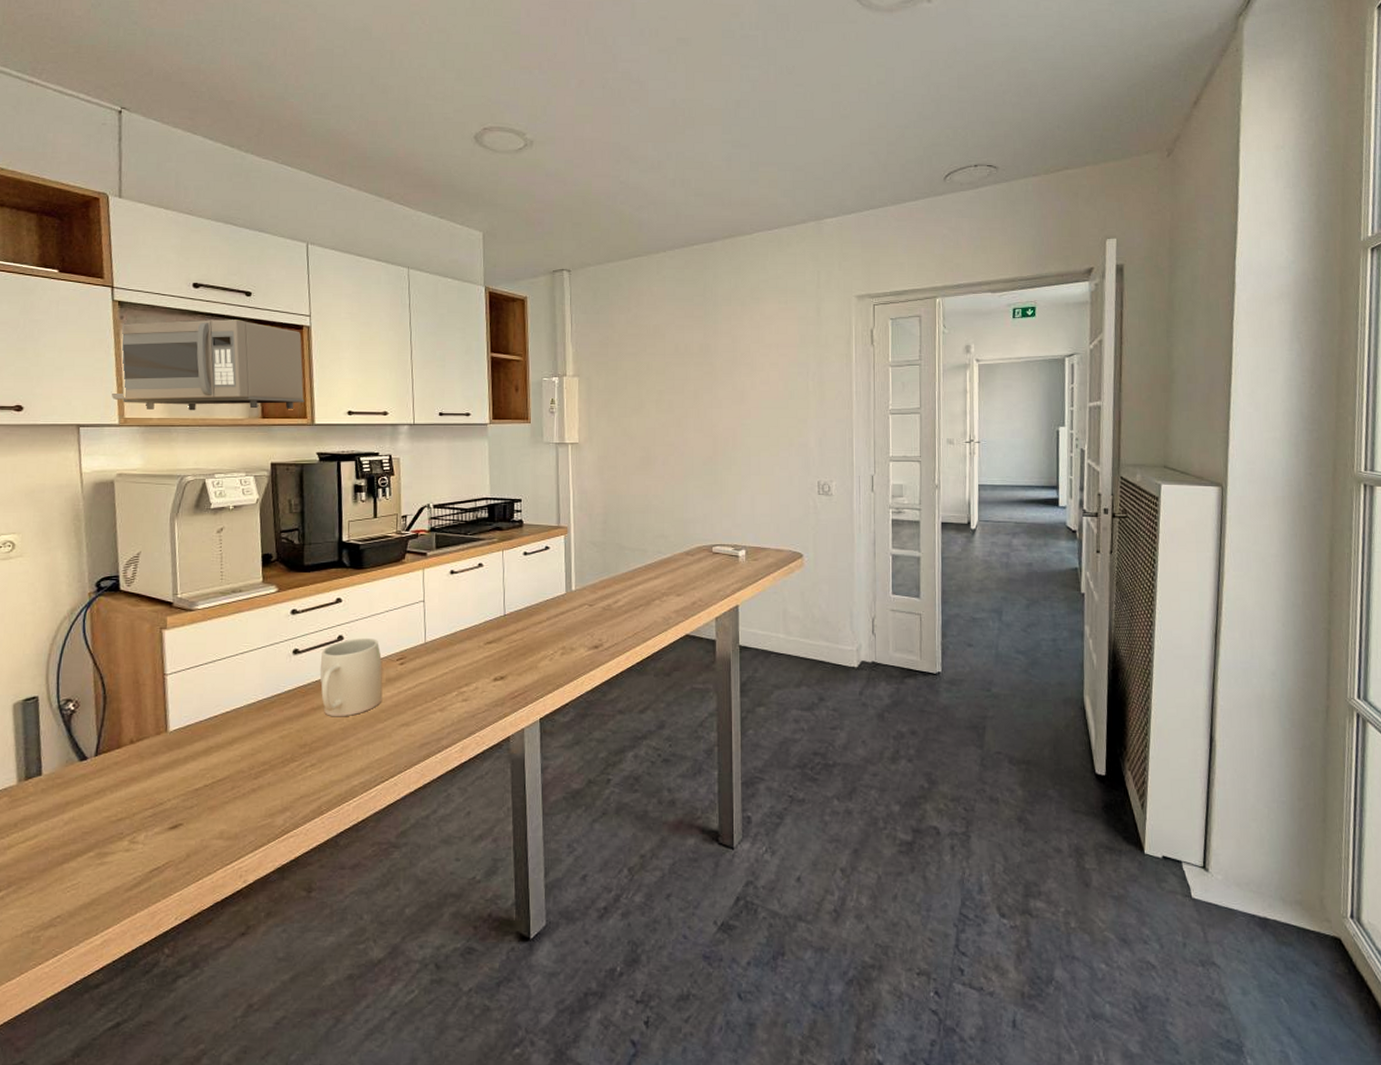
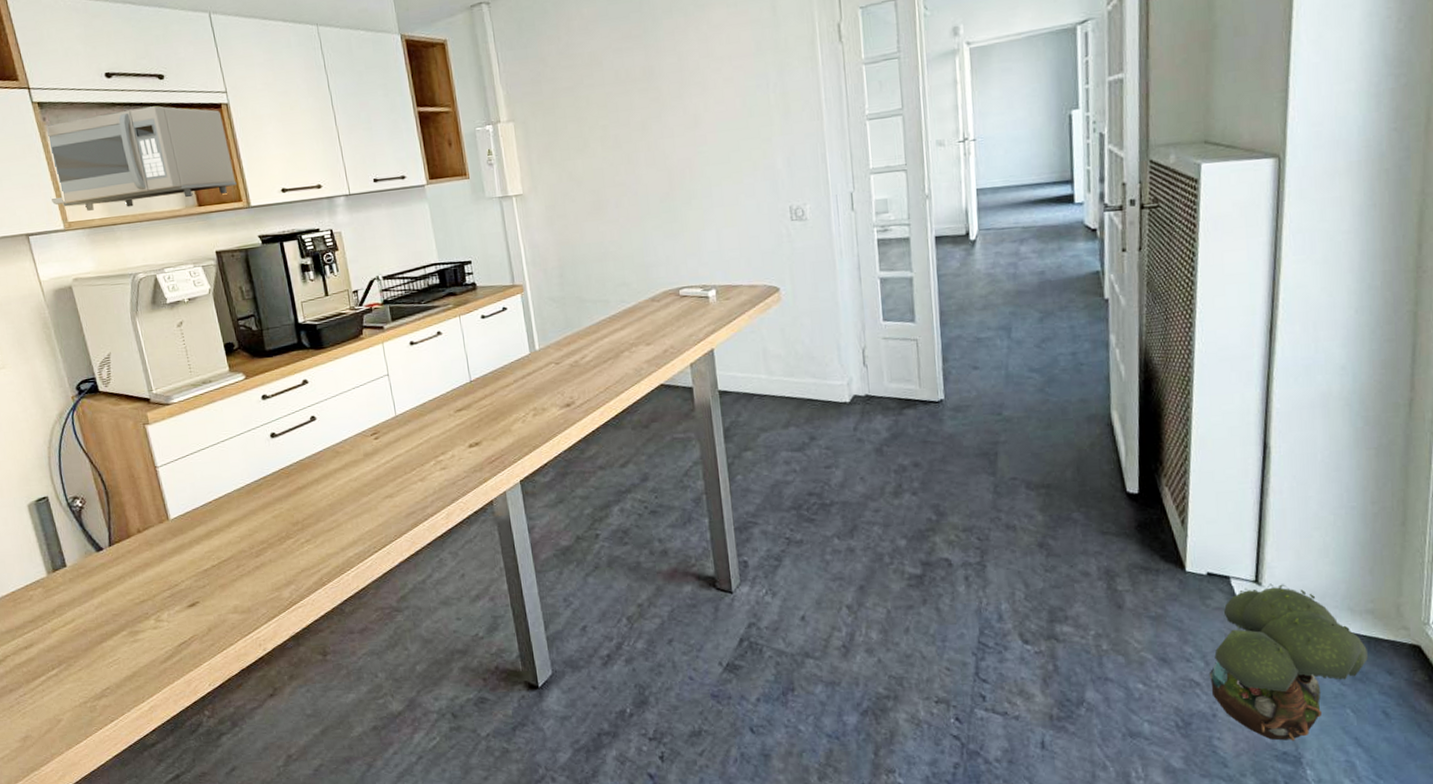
mug: present [319,639,383,717] -> none [297,416,363,495]
decorative tree: none [1163,870,1299,1029] -> present [1208,583,1369,741]

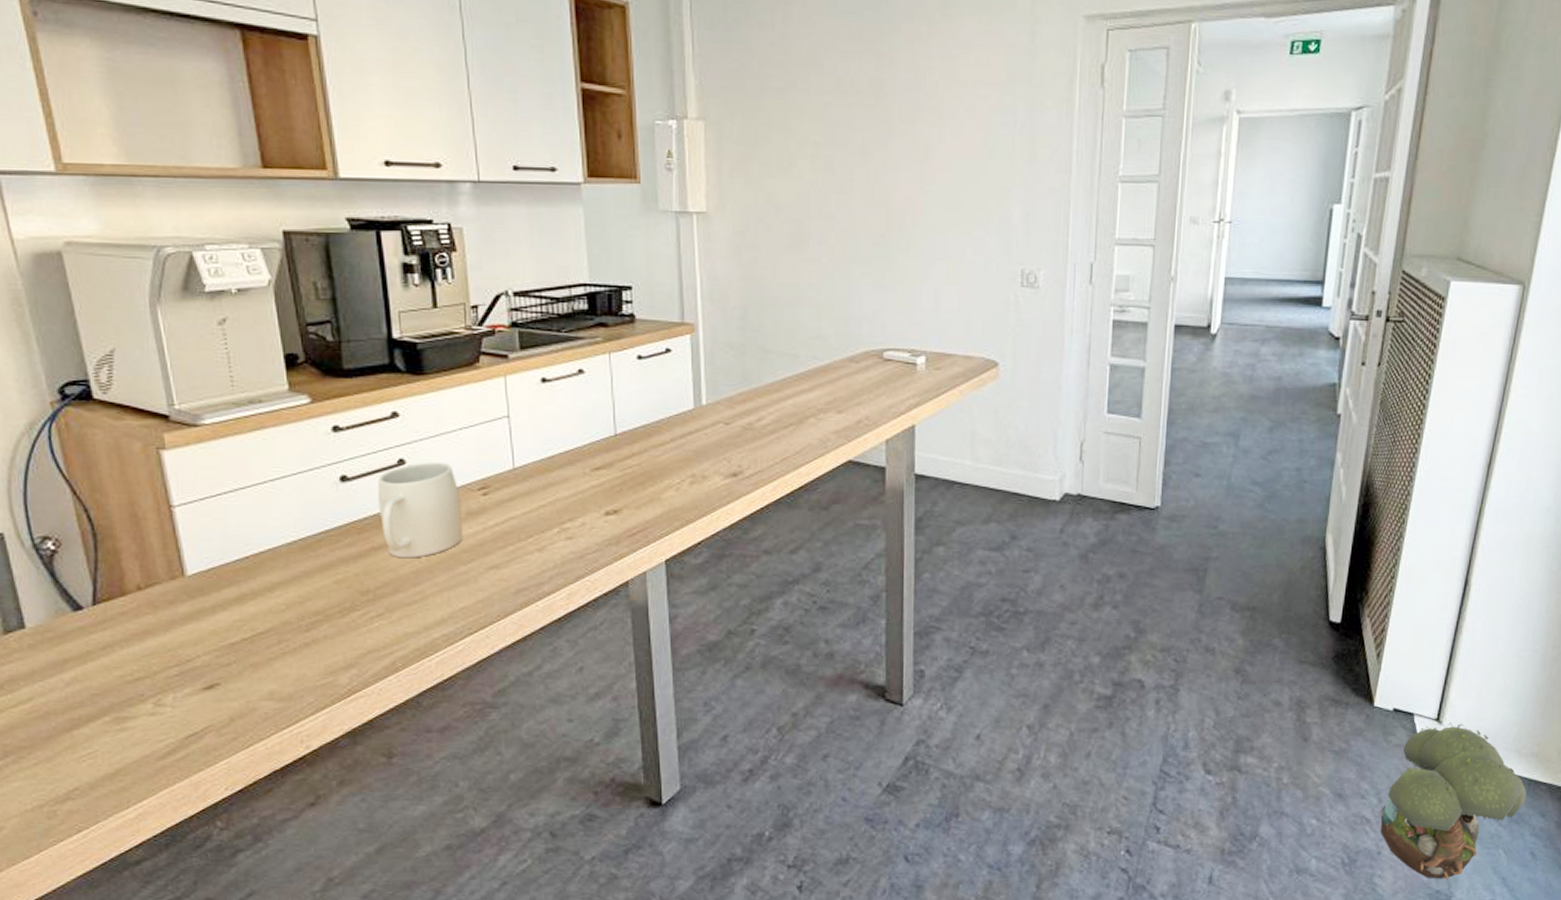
microwave: present [44,105,237,211] -> none [35,21,321,156]
mug: none [297,416,363,495] -> present [377,463,463,559]

